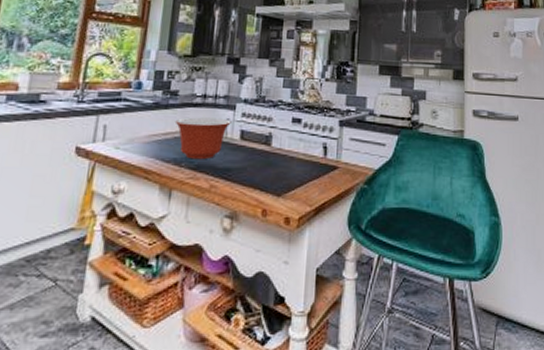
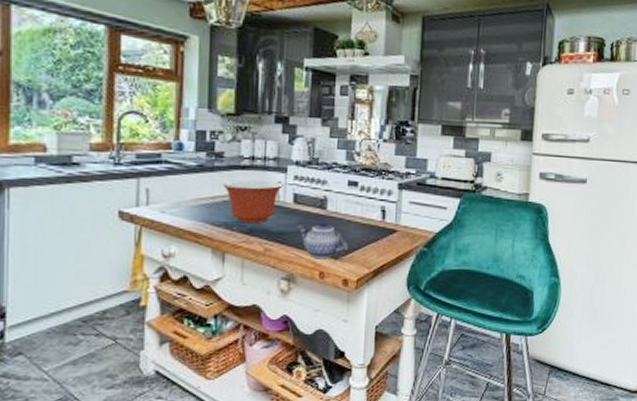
teapot: none [243,157,291,196] -> present [298,221,348,259]

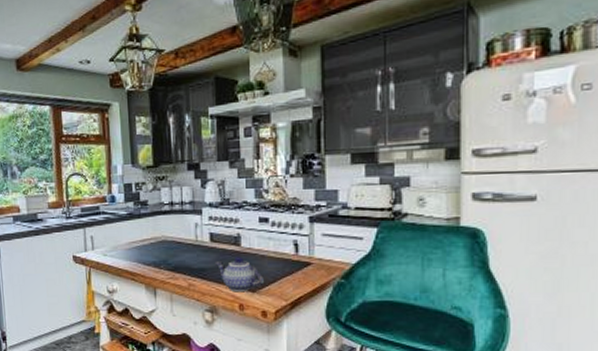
mixing bowl: present [222,180,283,224] -> none [148,223,200,262]

